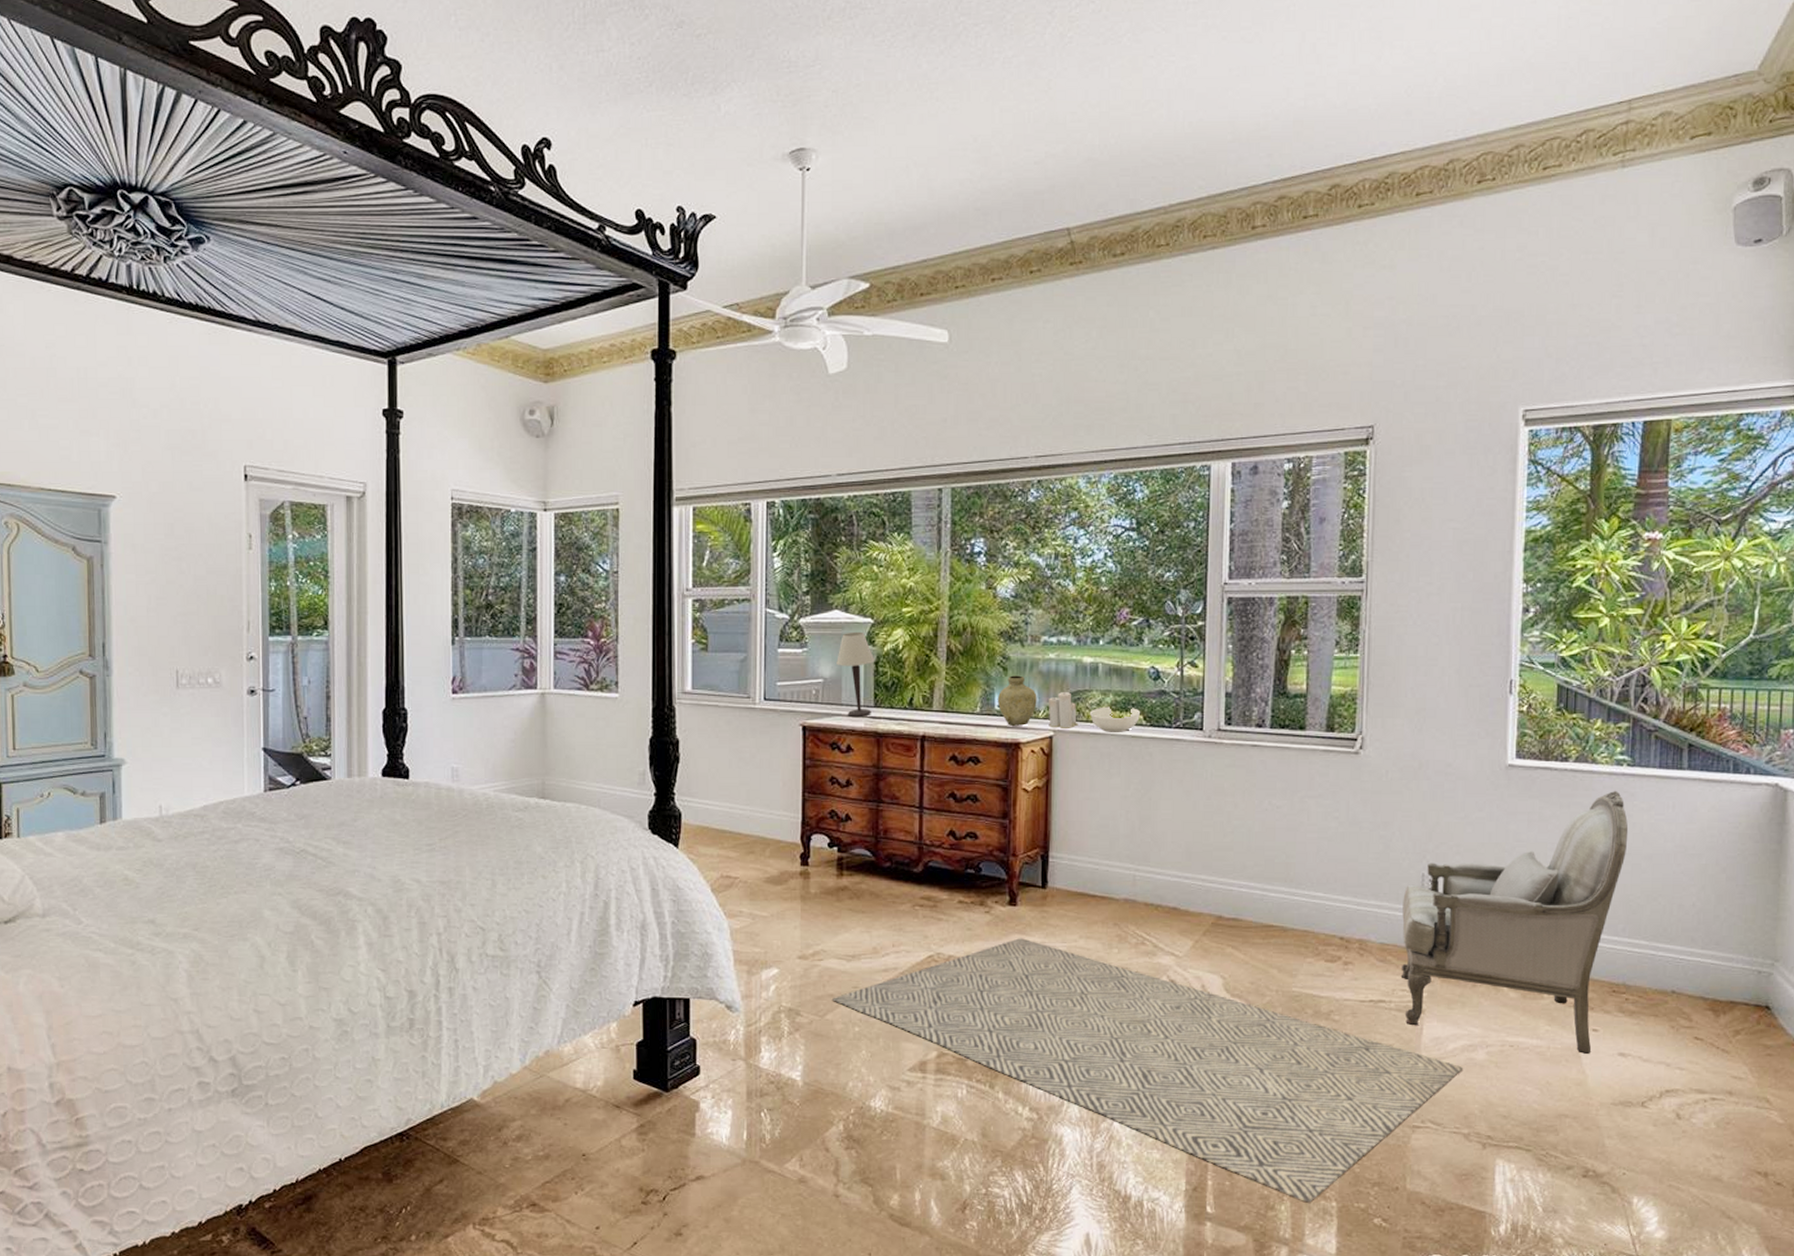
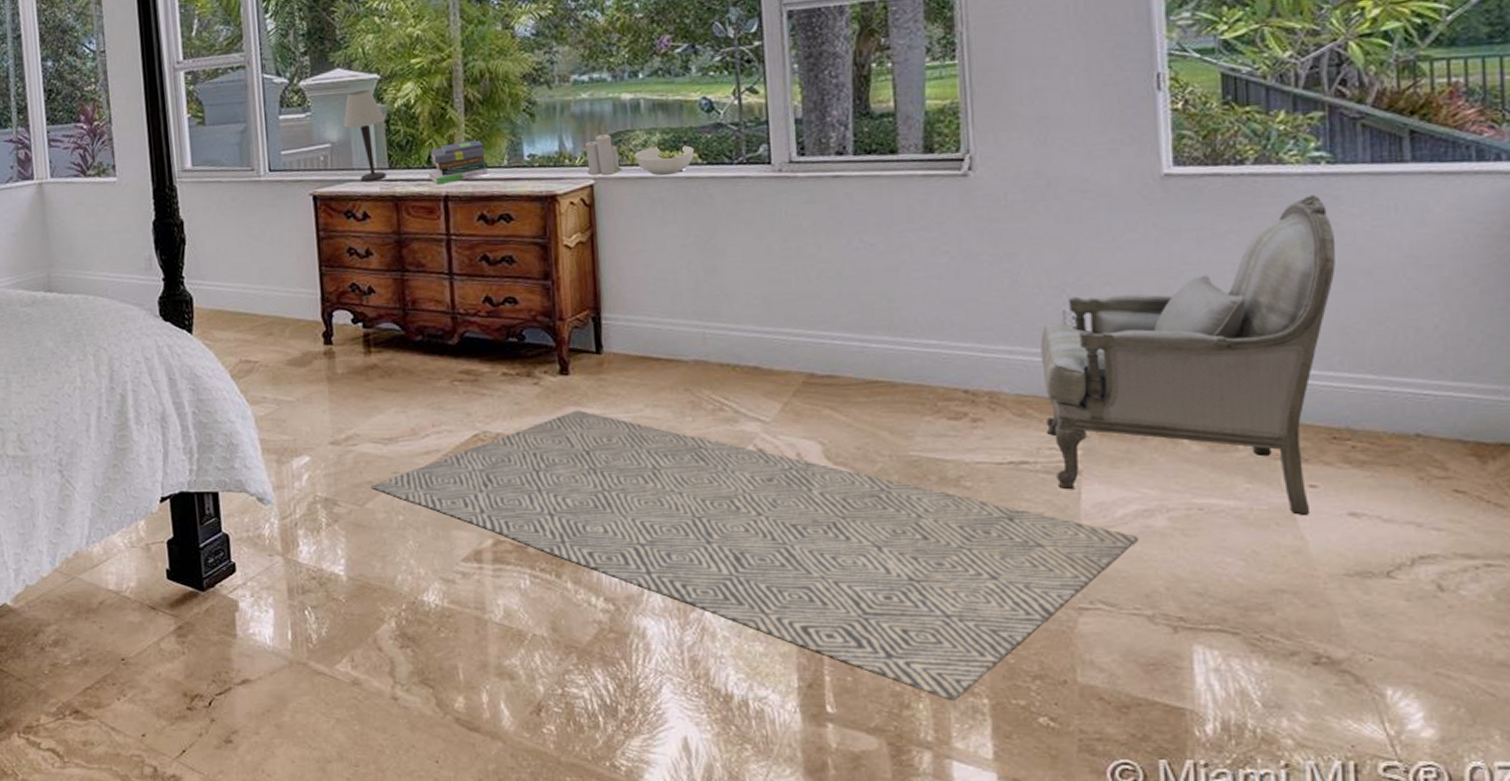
books: none [909,687,963,726] -> present [428,140,489,185]
vase: present [997,675,1037,727] -> none [526,121,572,178]

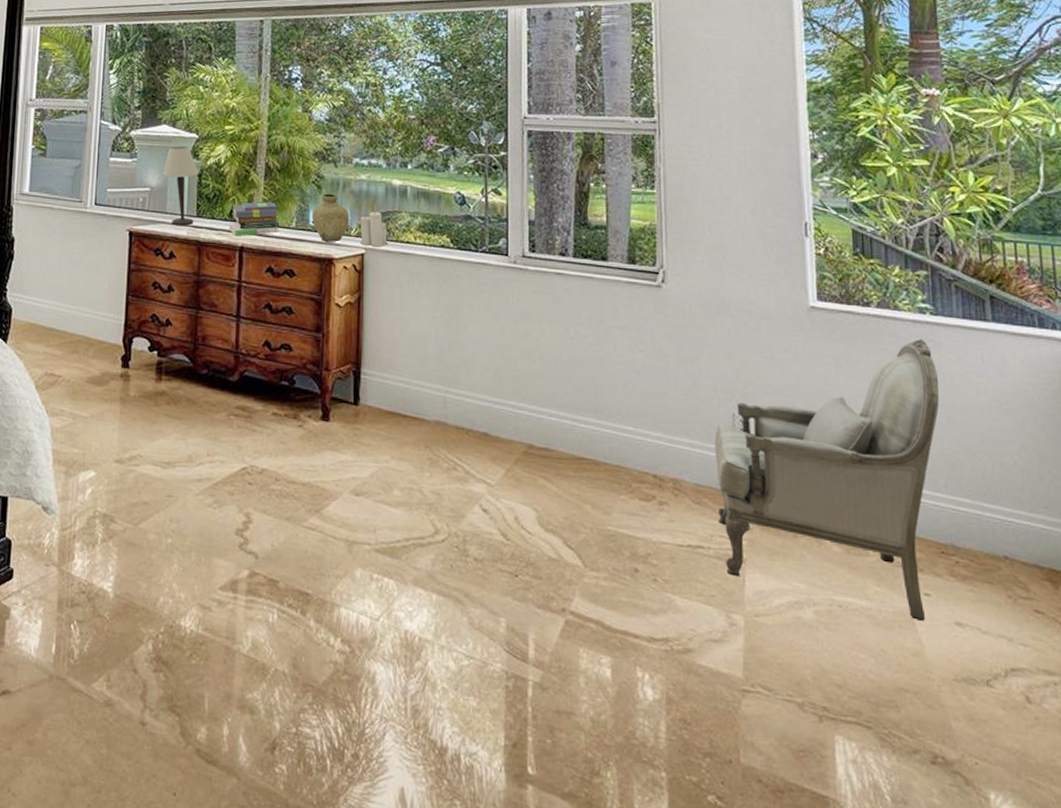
rug: present [371,410,1138,700] -> none [147,455,790,771]
vase: none [526,121,572,178] -> present [311,194,349,243]
bowl: present [634,144,695,176] -> none [399,228,448,255]

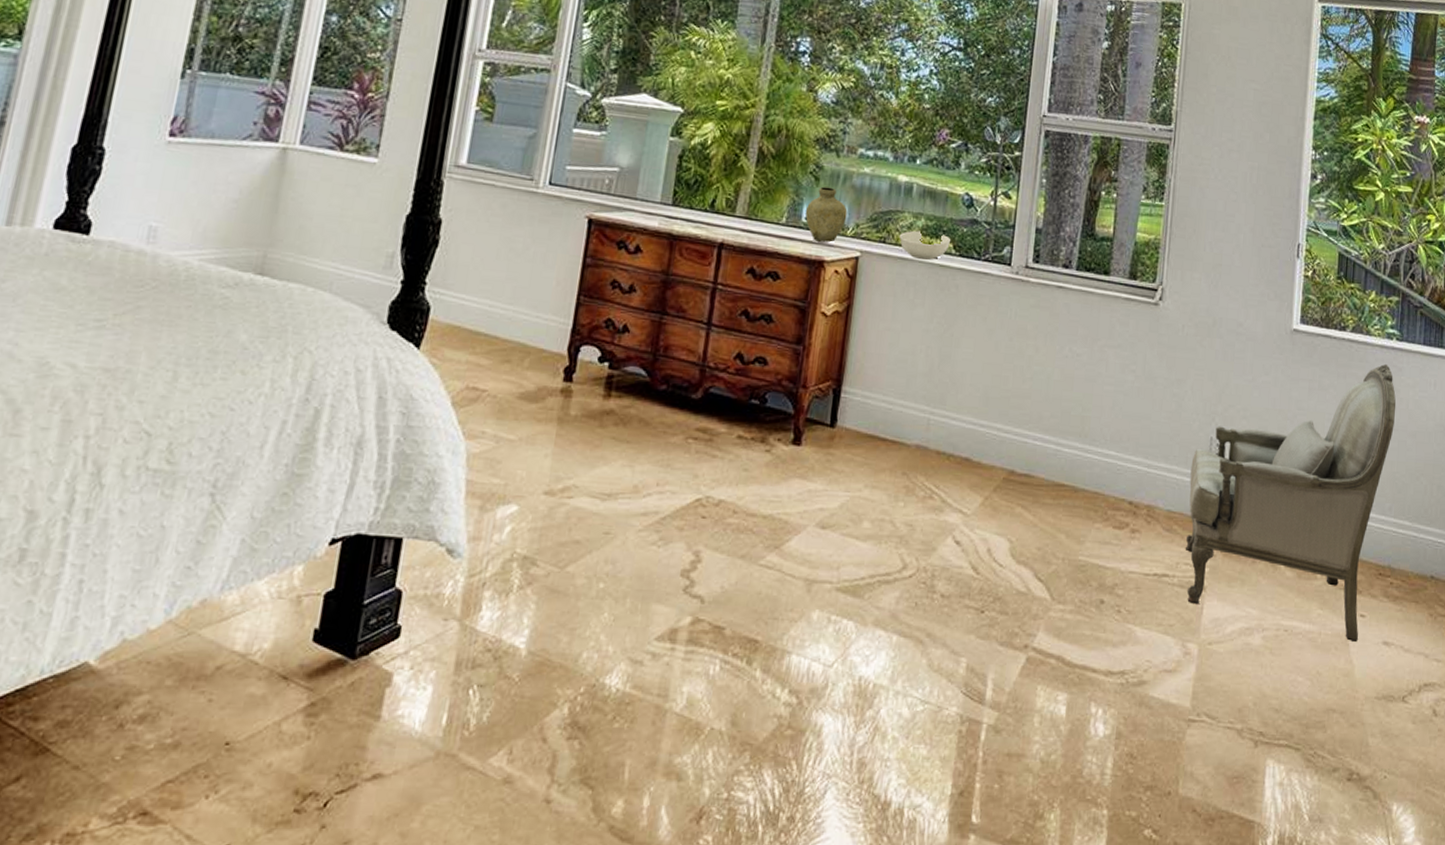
table lamp: present [163,145,199,225] -> none [636,119,680,215]
books: present [228,201,280,237] -> none [708,191,768,231]
candle: present [360,210,389,248] -> none [856,208,887,252]
bowl: none [399,228,448,255] -> present [899,230,951,261]

